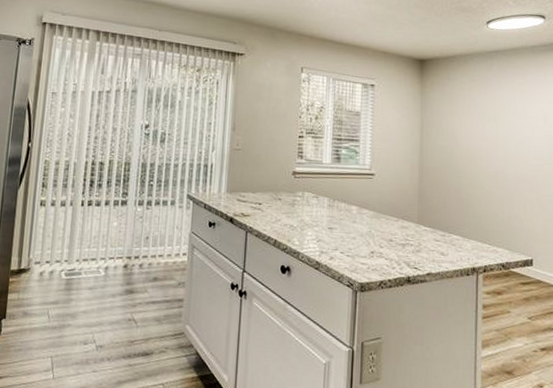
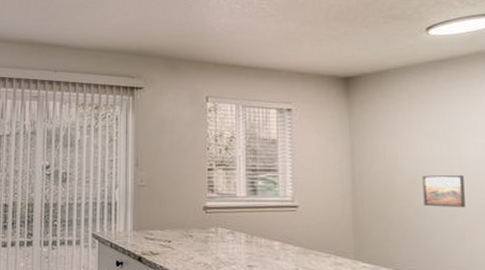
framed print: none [475,150,506,181] -> present [422,174,465,208]

